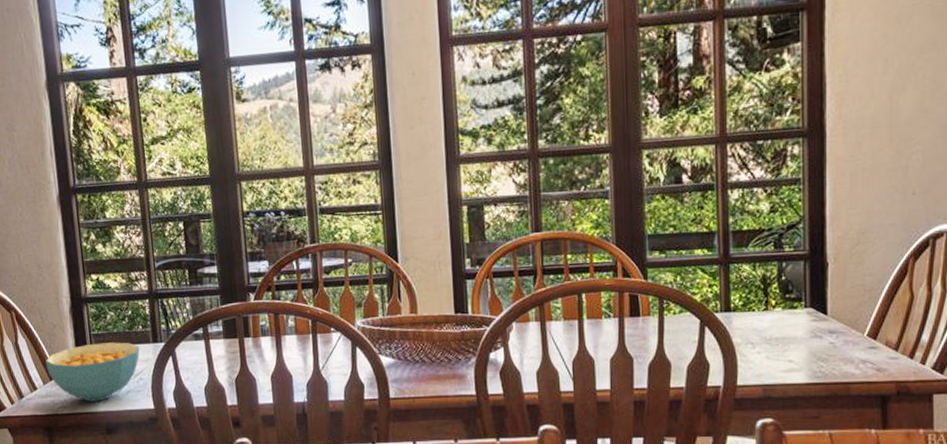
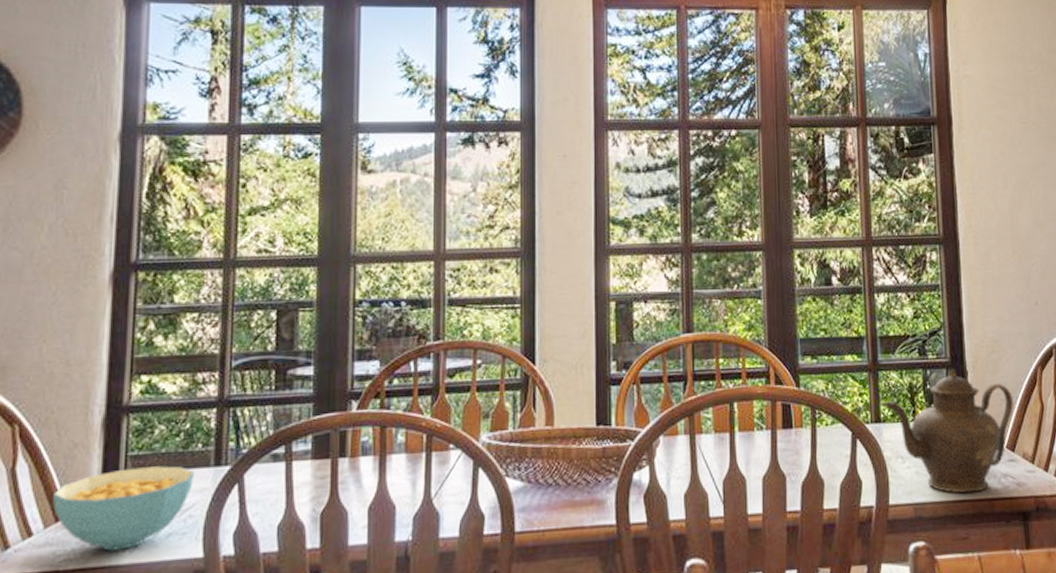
teapot: none [730,260,878,377] -> present [880,368,1013,494]

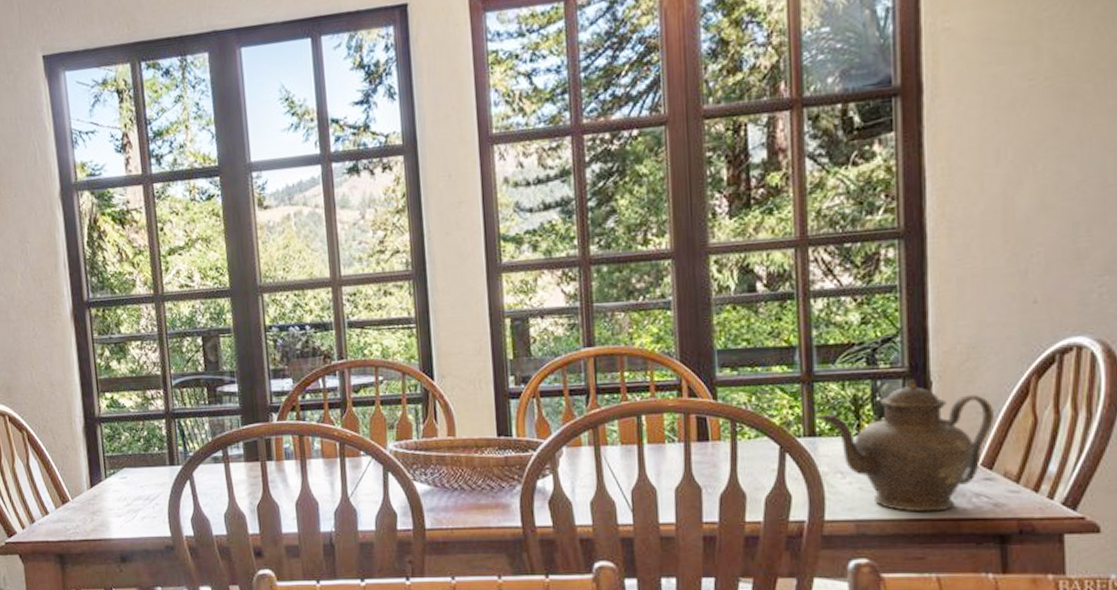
cereal bowl: present [52,466,194,551] -> none [57,464,156,528]

